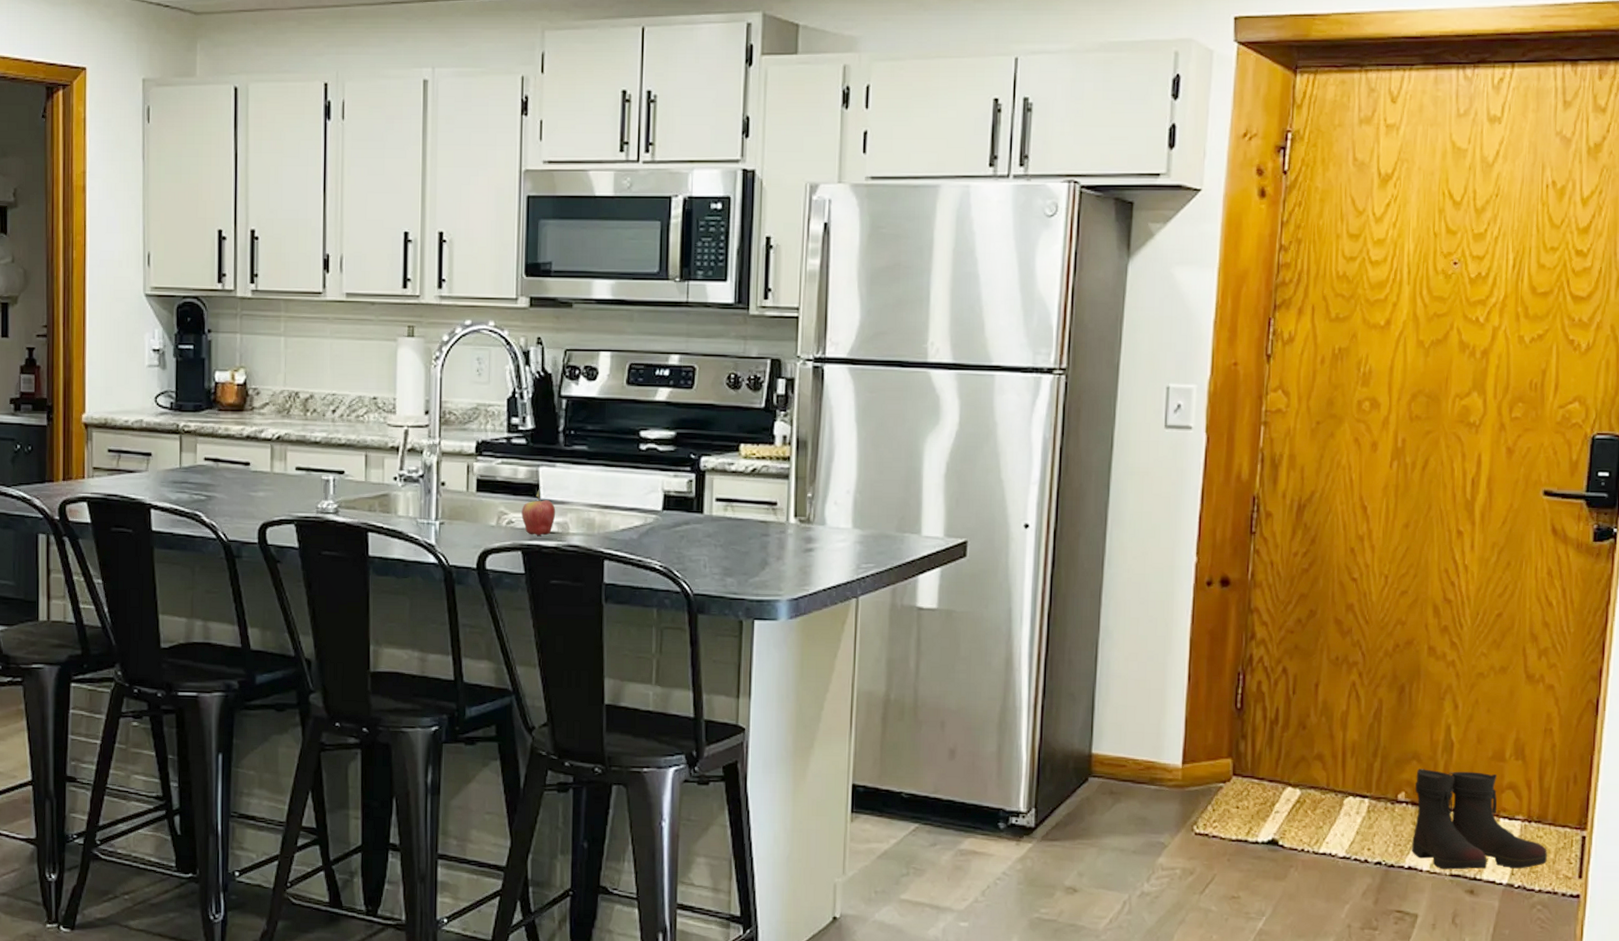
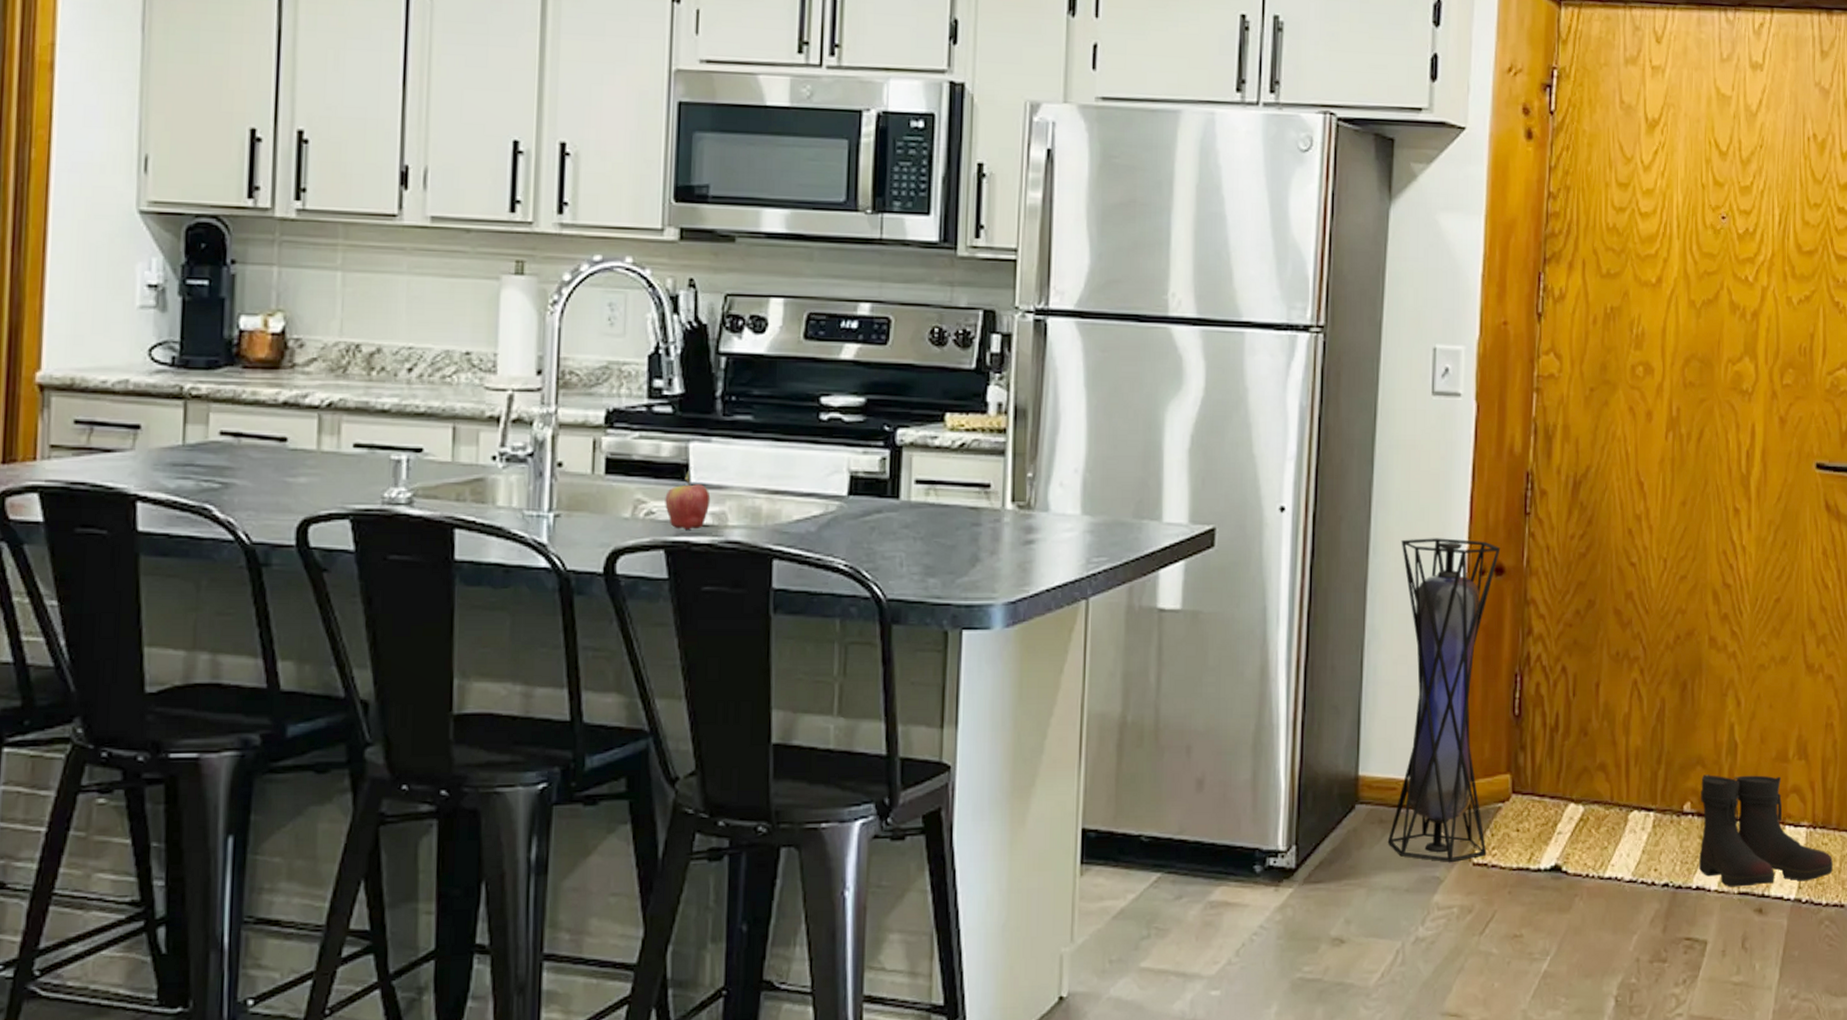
lantern: none [1117,553,1227,831] -> present [1387,538,1501,862]

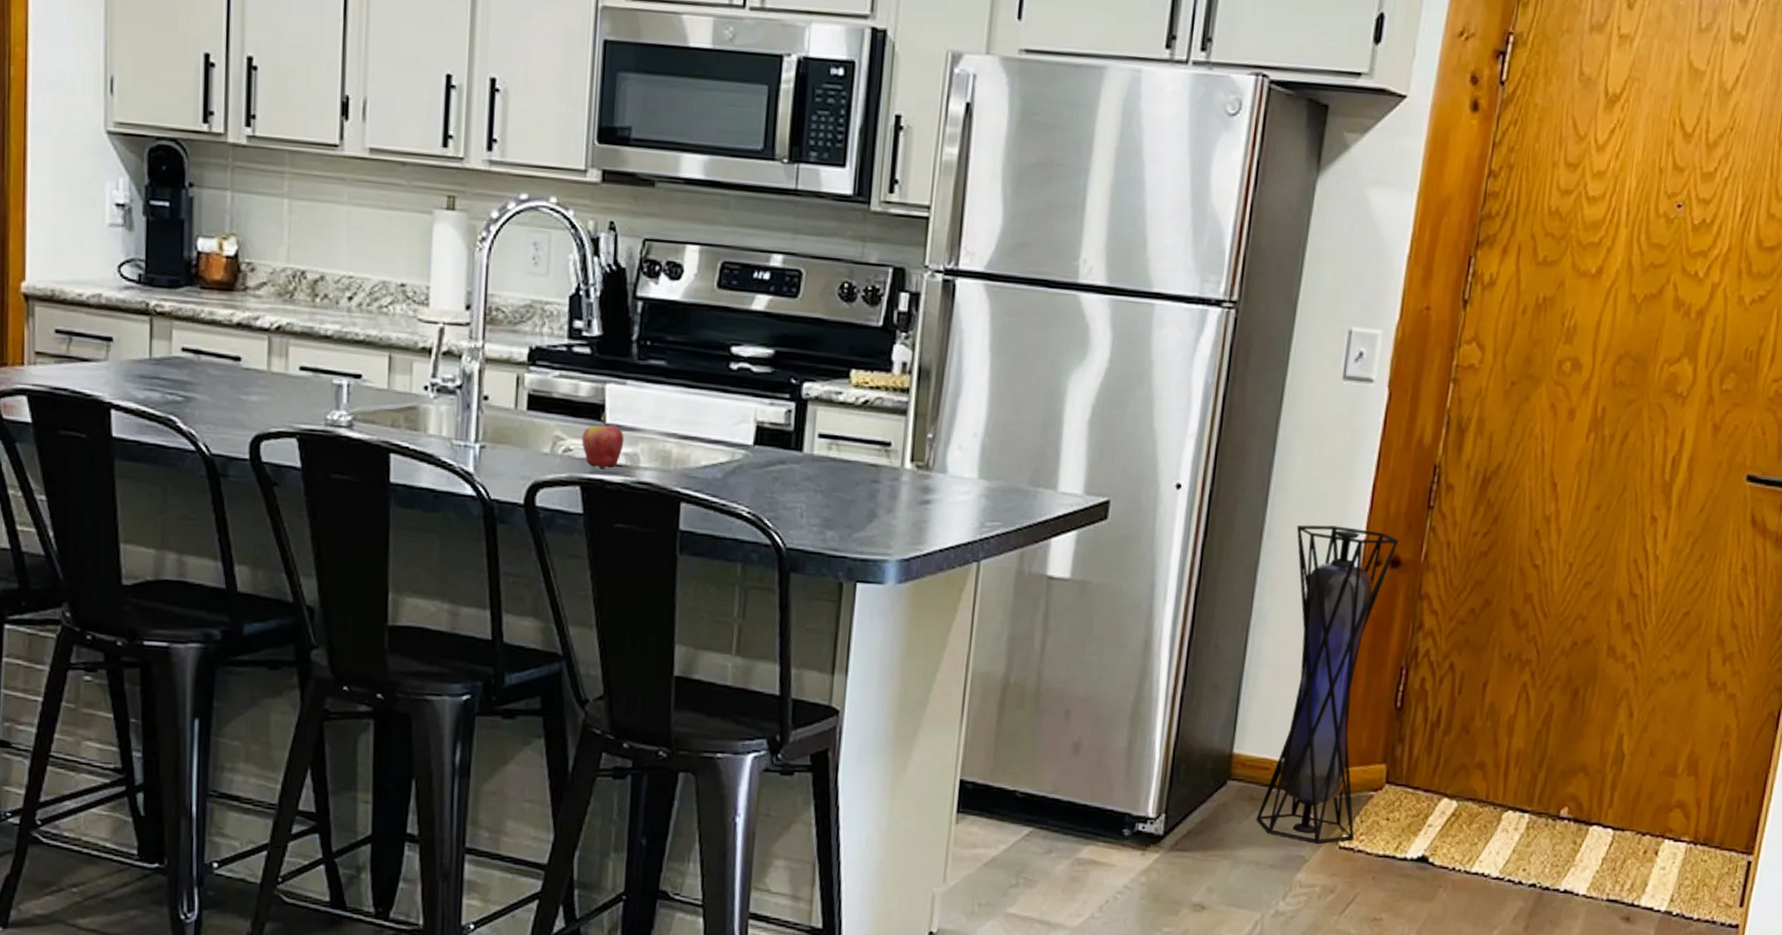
boot: present [1699,775,1834,887] -> none [1569,782,1711,895]

